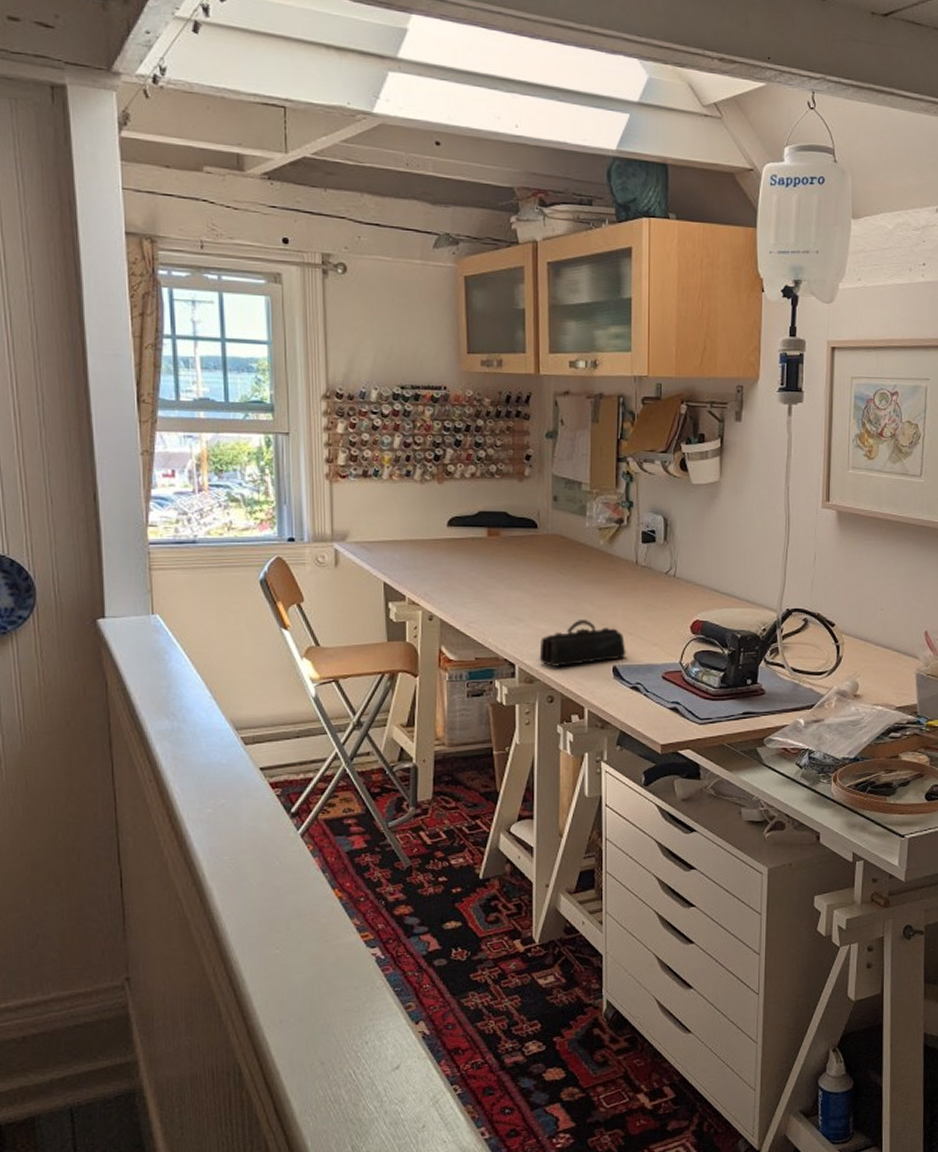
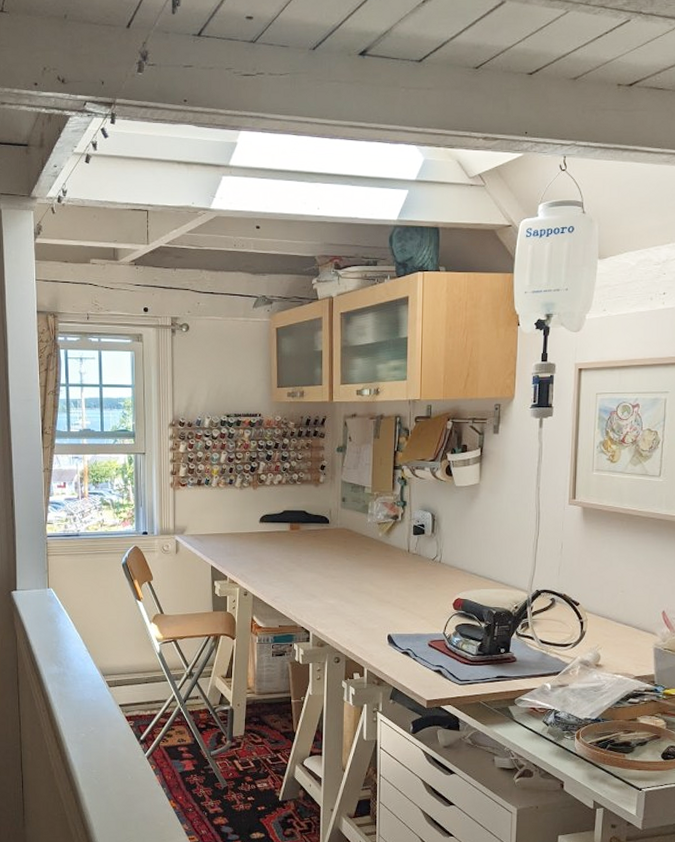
pencil case: present [539,620,626,667] -> none [329,597,399,634]

